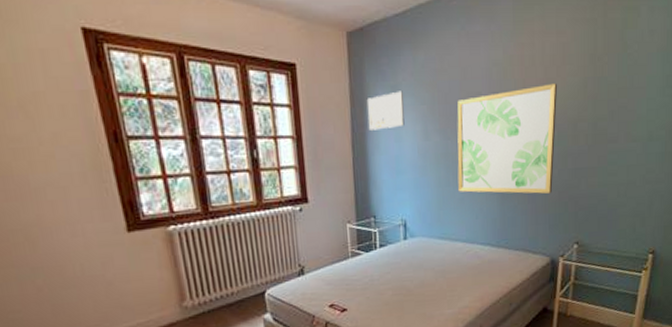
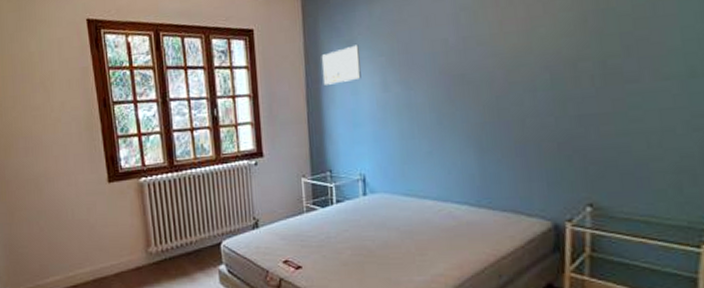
wall art: present [457,83,558,194] -> none [420,21,549,146]

